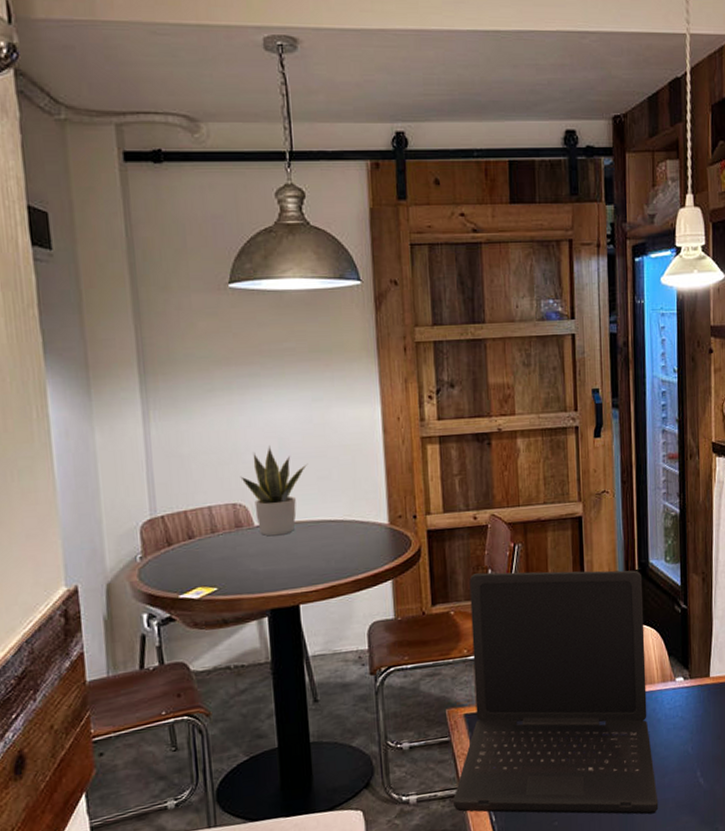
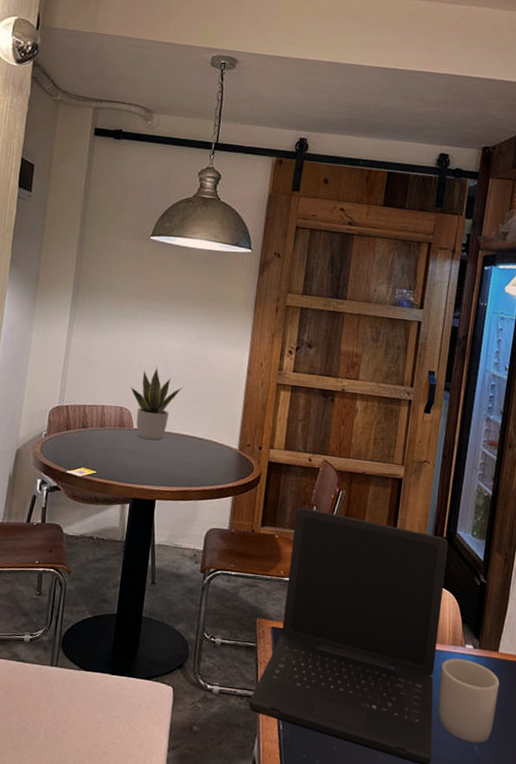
mug: none [654,693,716,778] -> present [437,658,500,743]

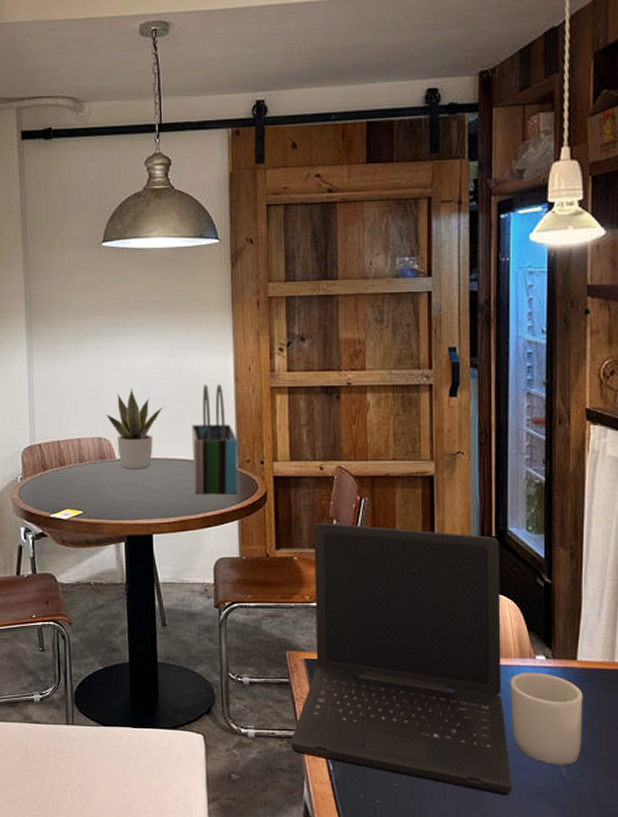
tote bag: none [198,373,242,473] -> present [191,384,238,495]

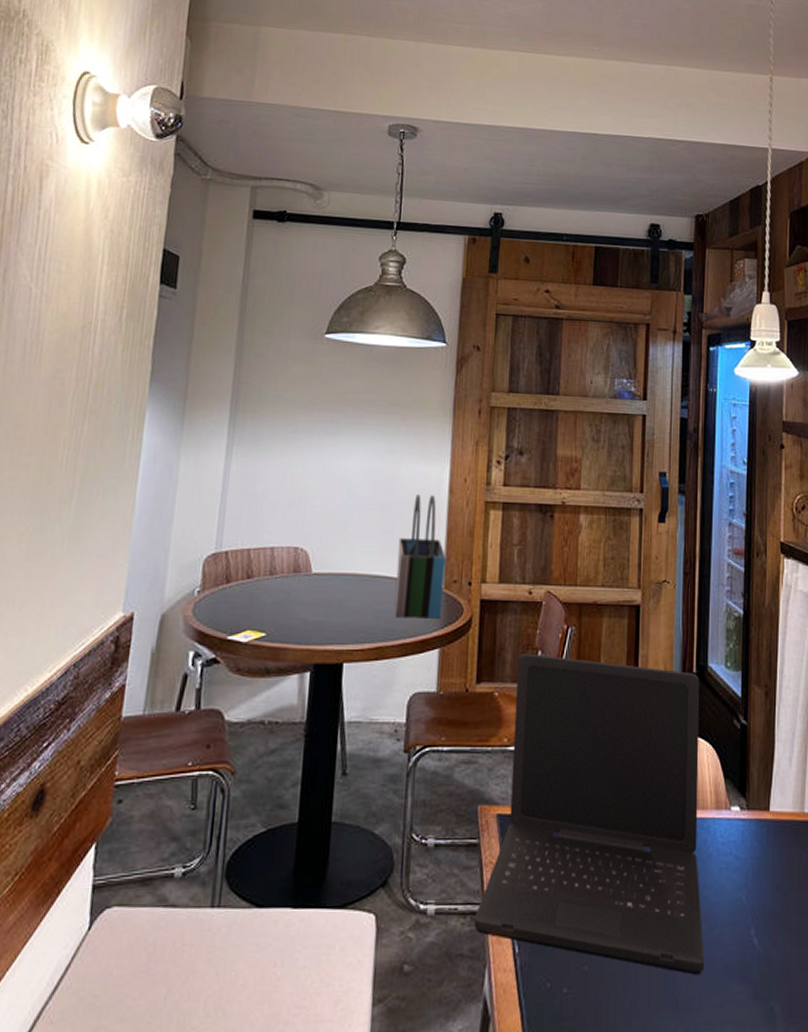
potted plant: present [105,388,165,470] -> none [306,493,373,586]
mug: present [510,672,583,765] -> none [705,825,775,935]

